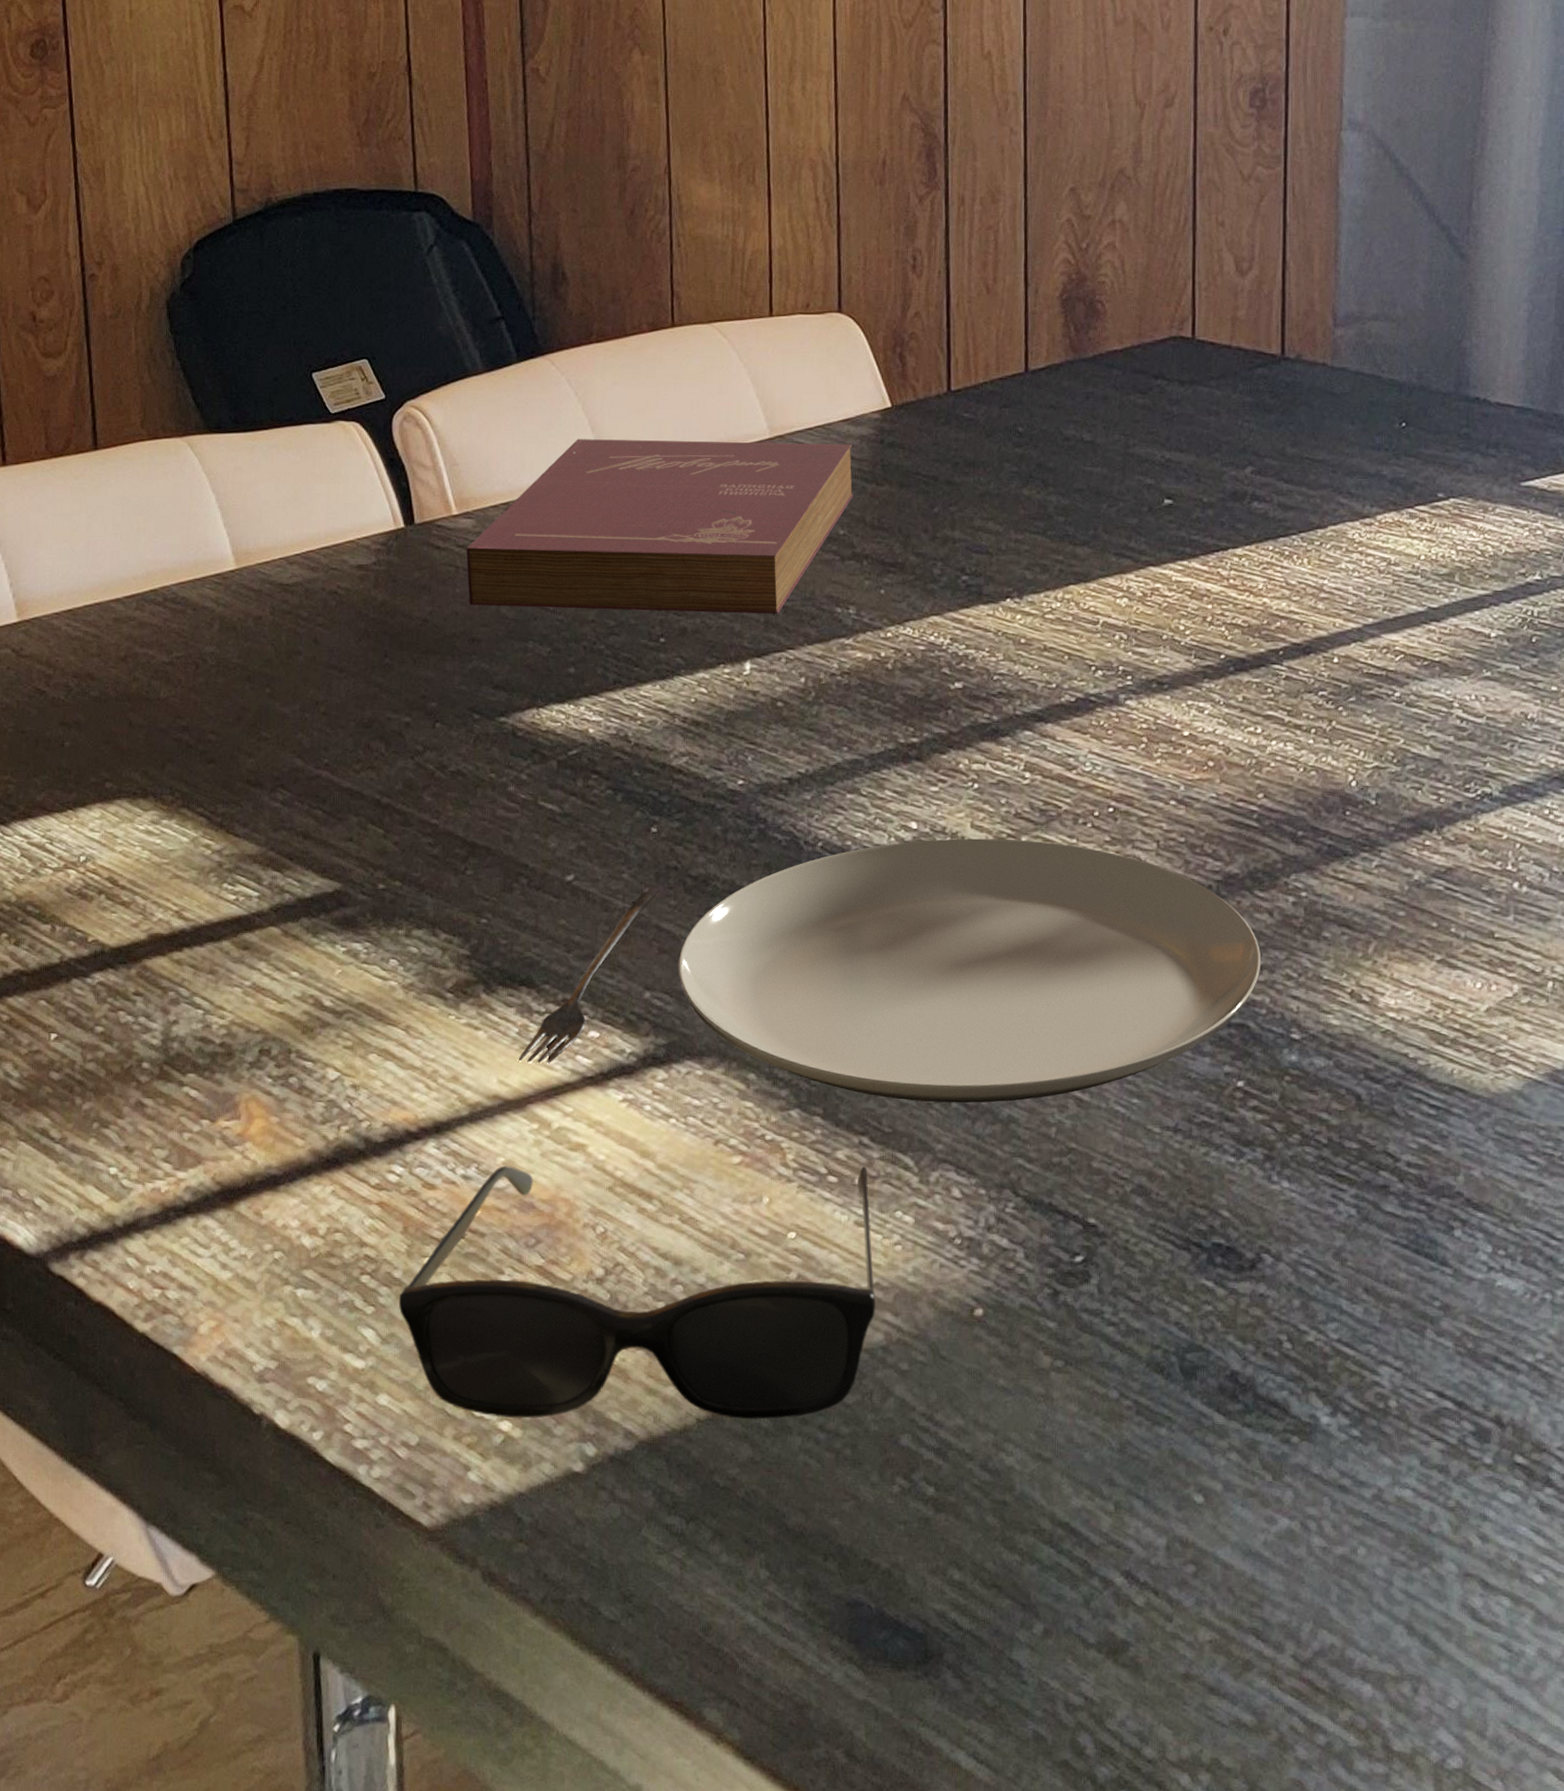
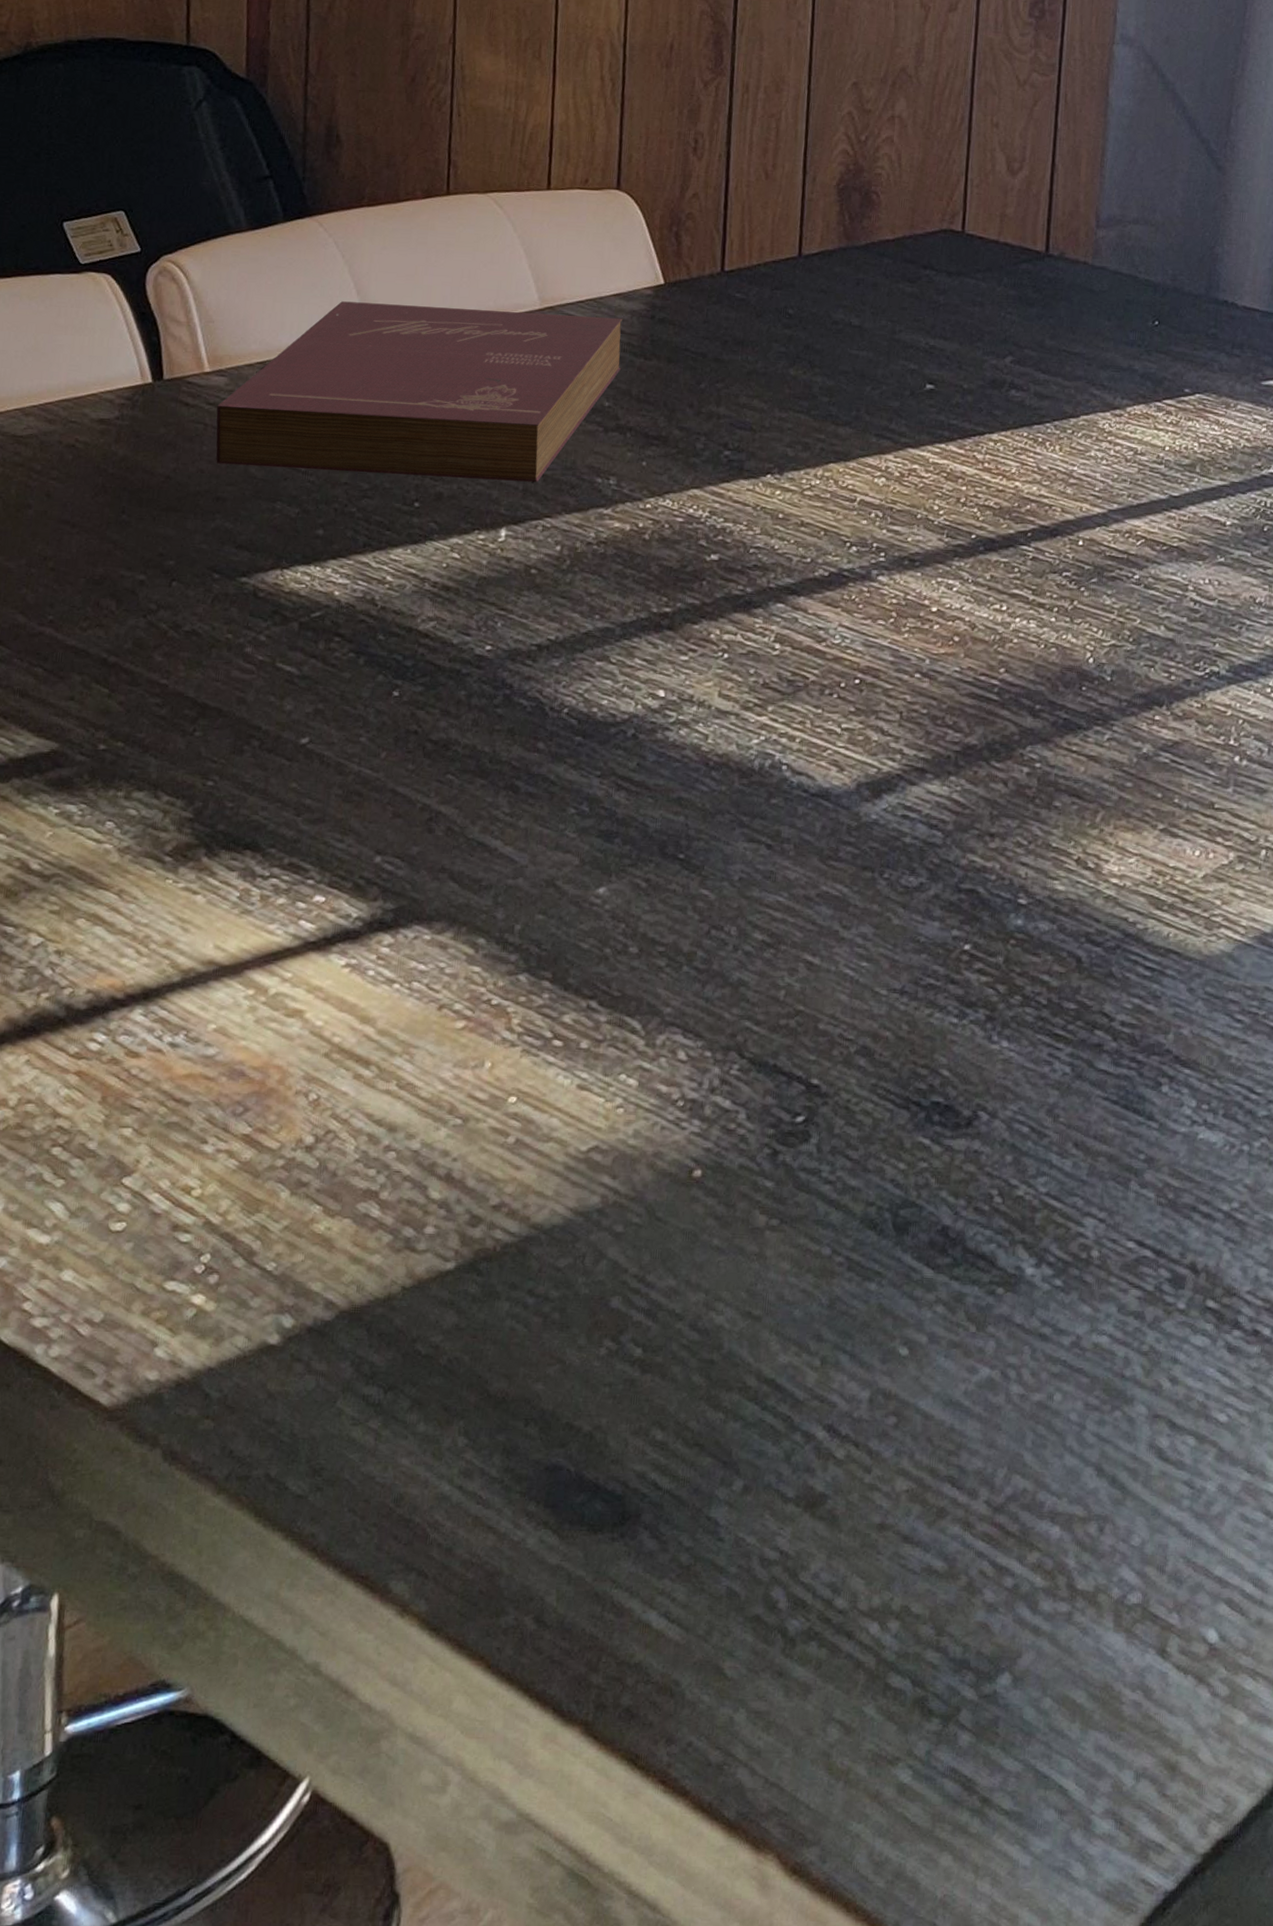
sunglasses: present [398,1165,876,1420] -> none [91,1030,594,1292]
fork: present [518,891,656,1063] -> none [237,755,394,928]
plate: present [678,838,1261,1103] -> none [411,707,994,967]

